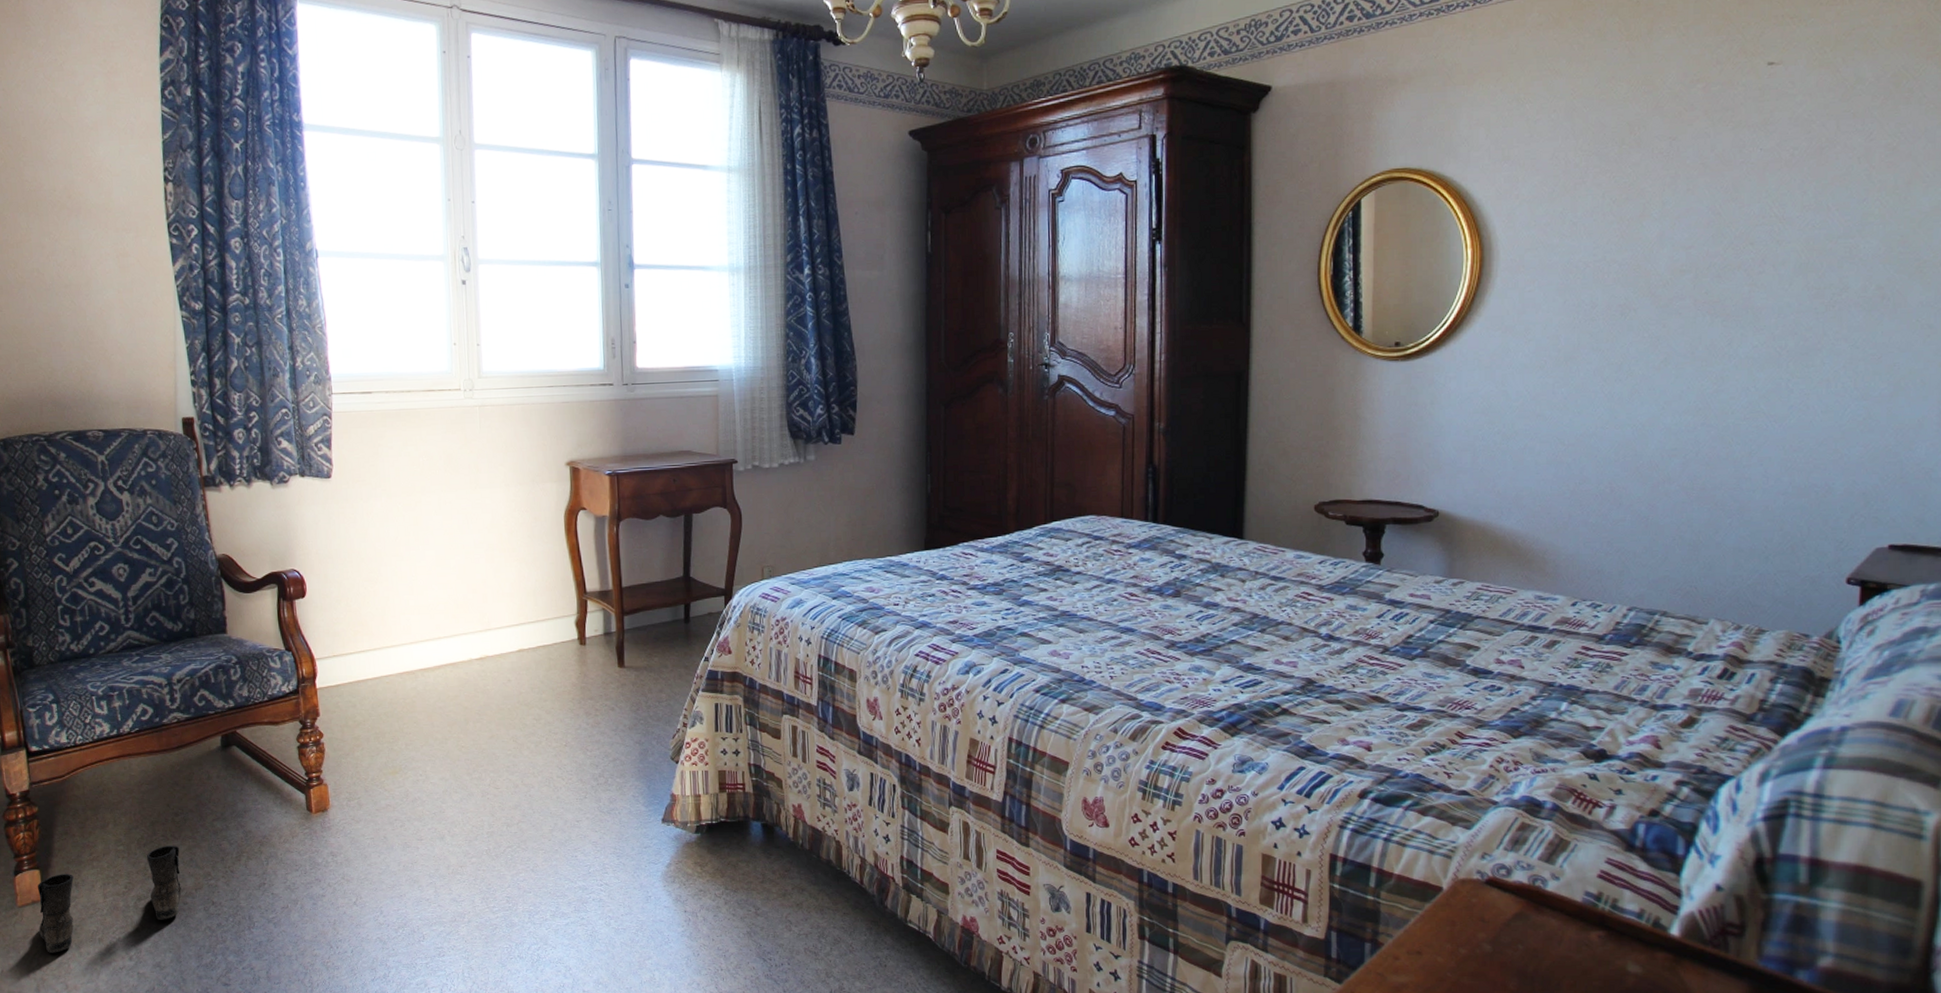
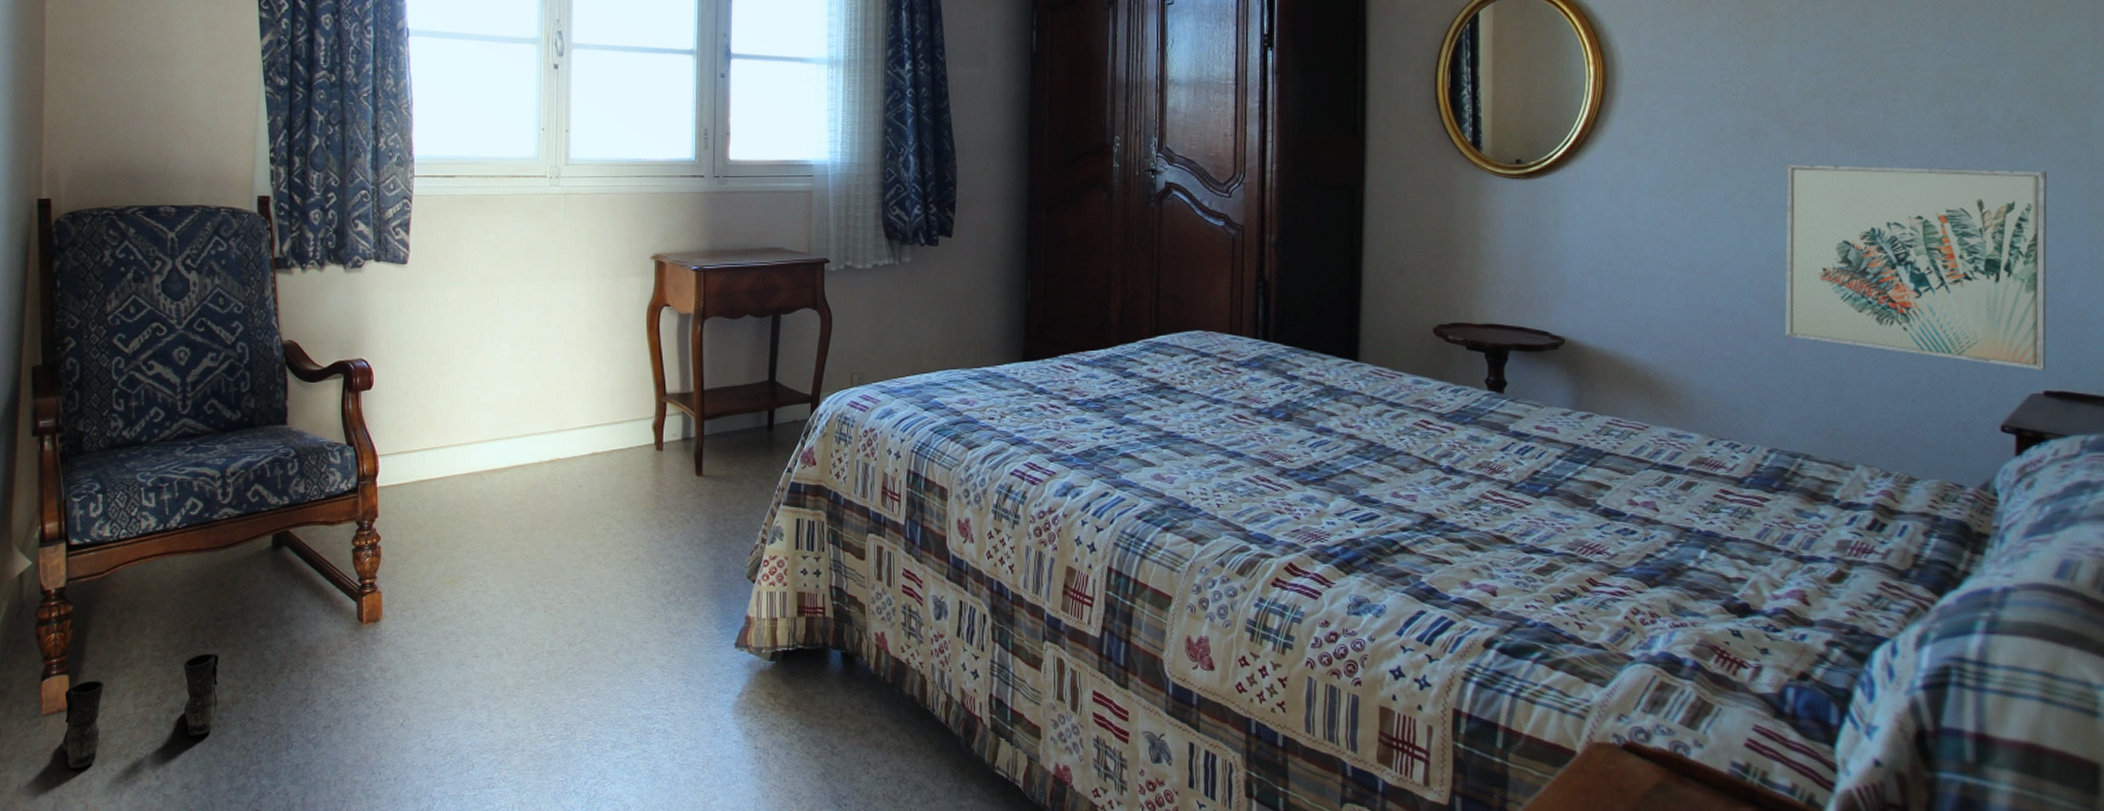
wall art: none [1648,336,1902,526] -> present [1785,164,2047,370]

